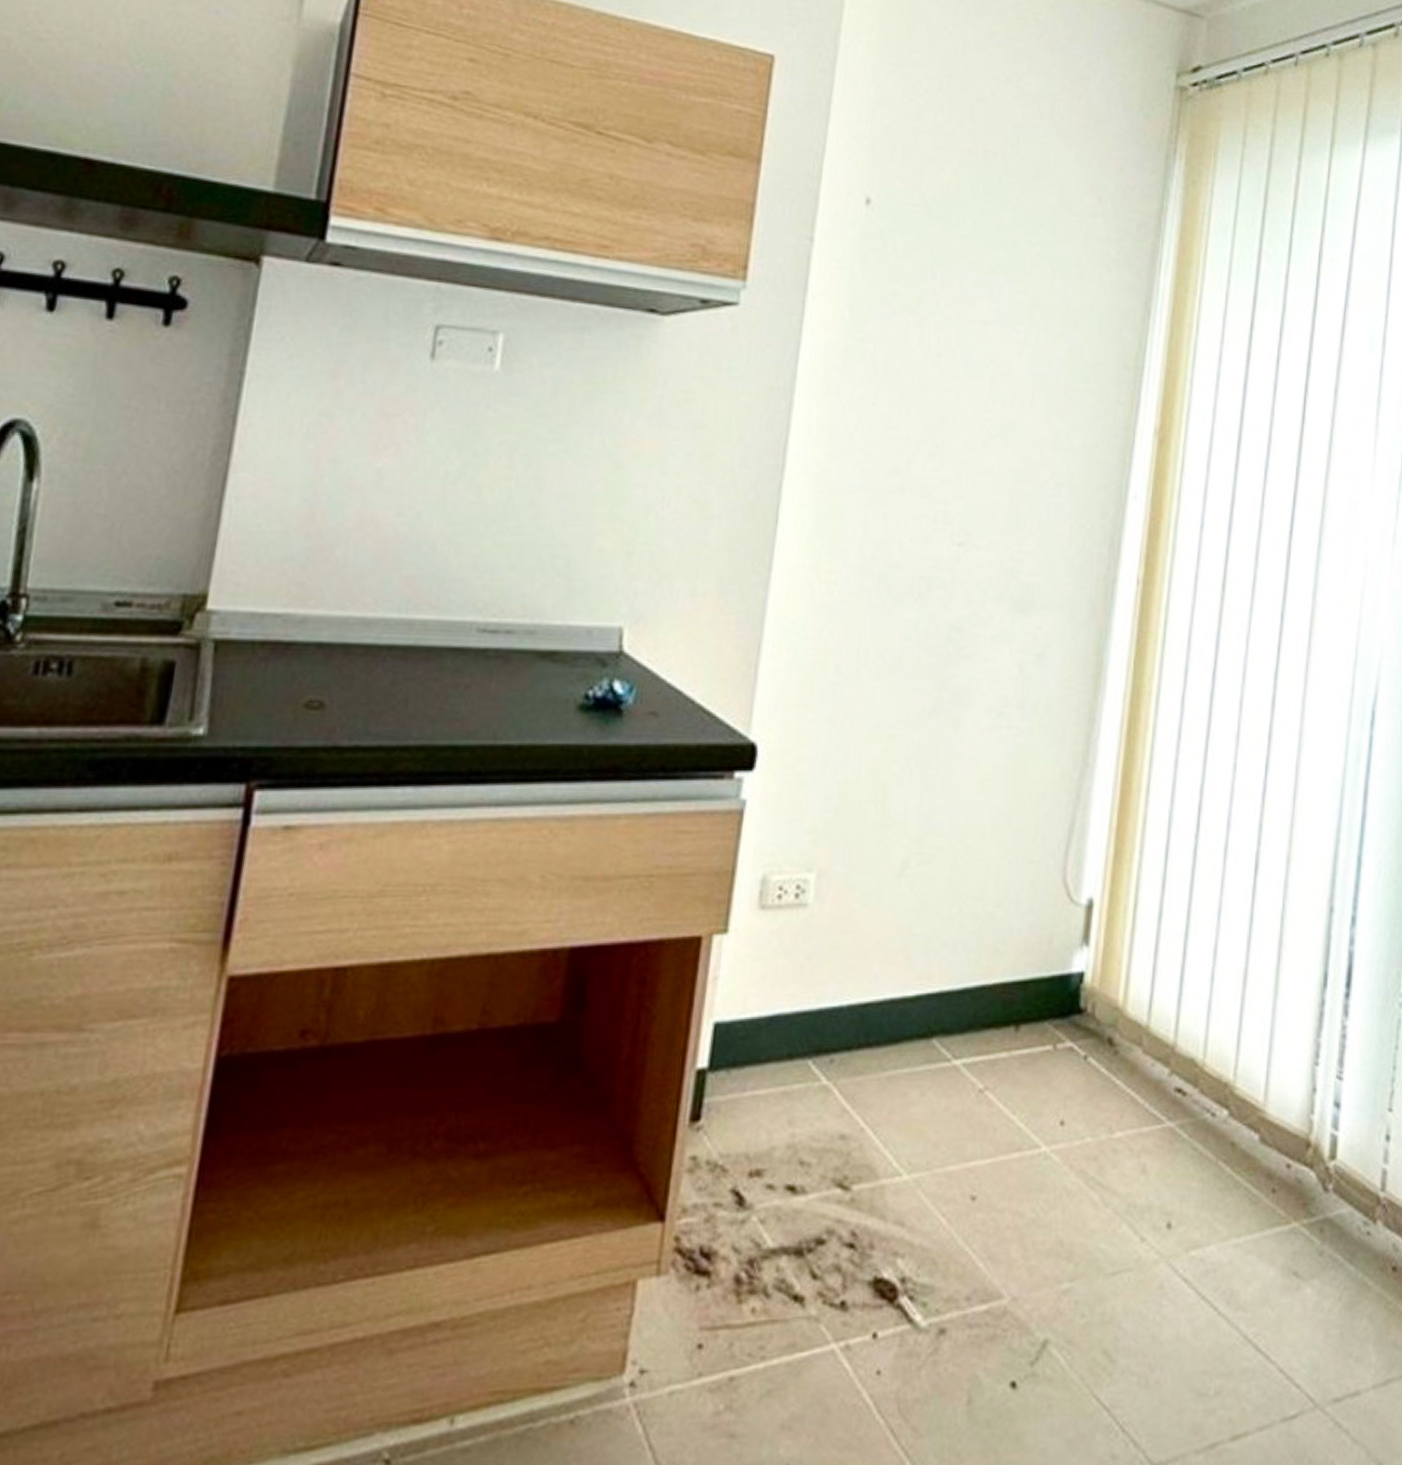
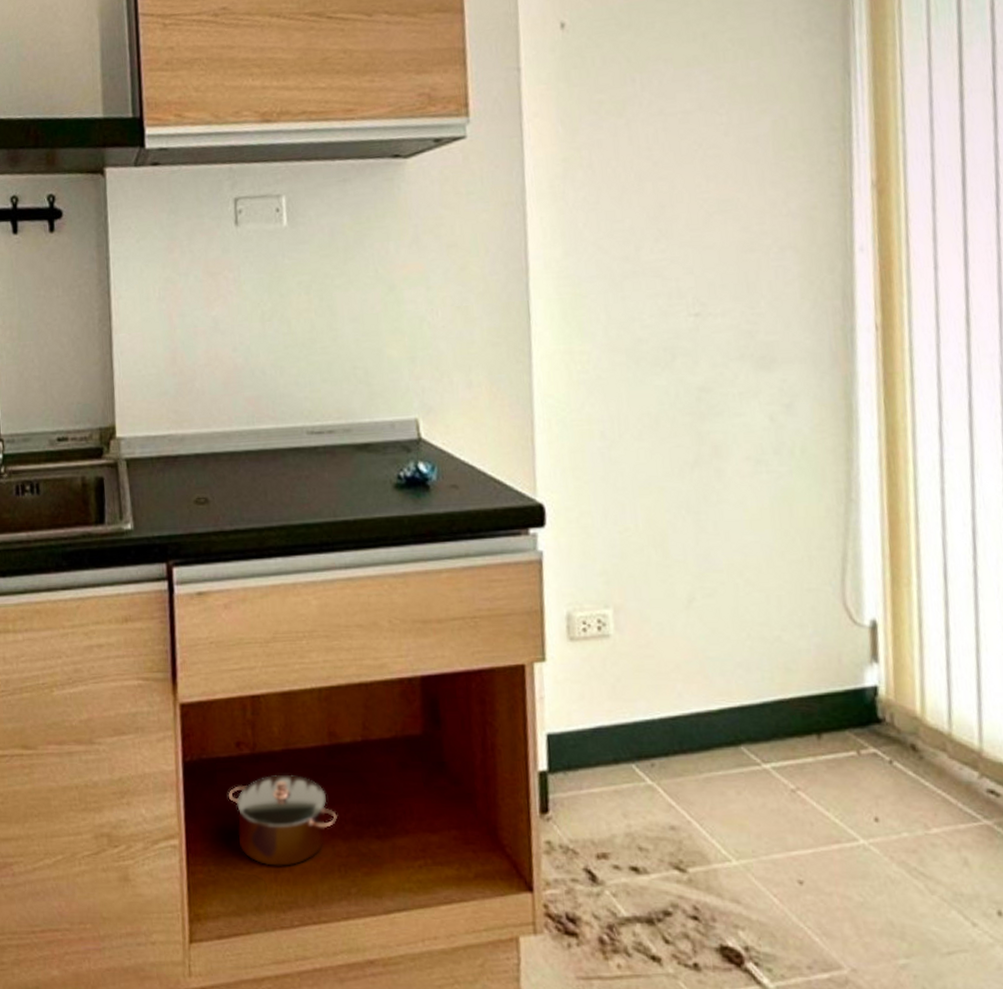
cooking pot: none [274,1075,427,1199] -> present [228,775,338,866]

